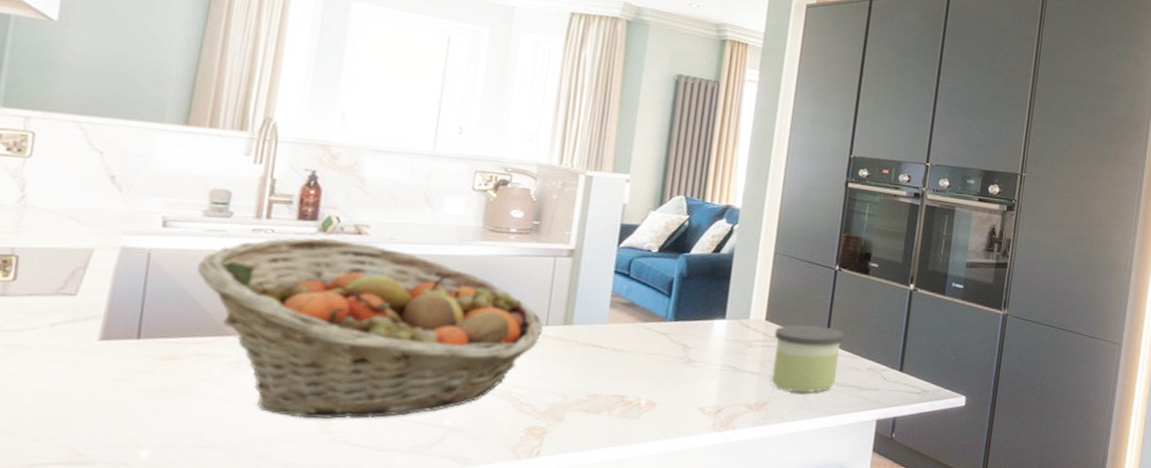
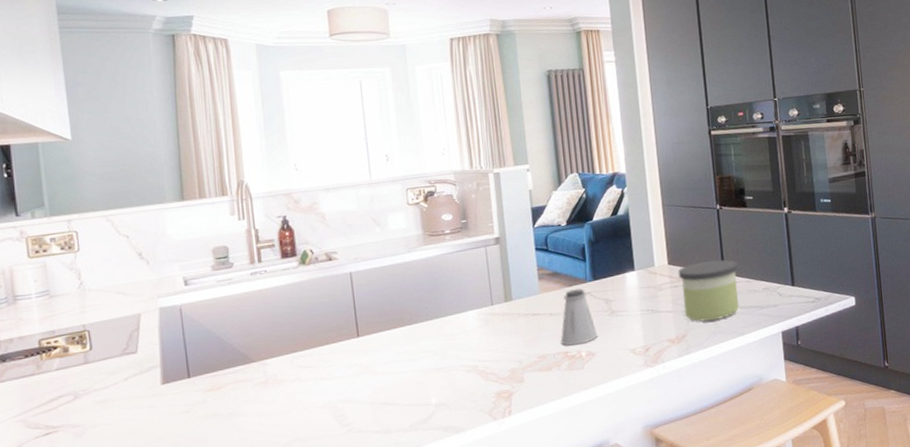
fruit basket: present [196,237,544,420] -> none [217,266,490,419]
saltshaker: none [618,326,666,391] -> present [560,288,598,346]

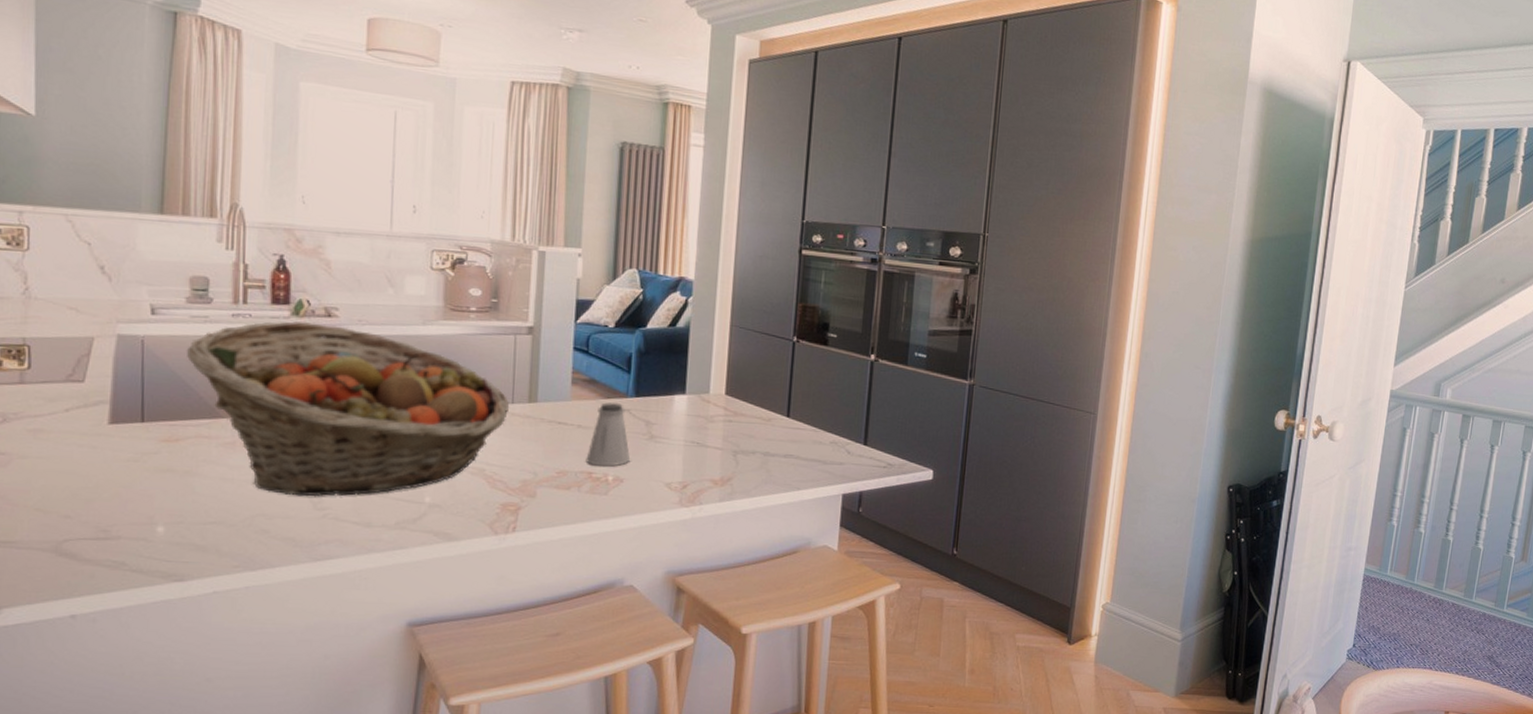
fruit basket: none [217,266,490,419] -> present [186,321,510,497]
candle: present [678,259,739,322] -> none [735,398,806,467]

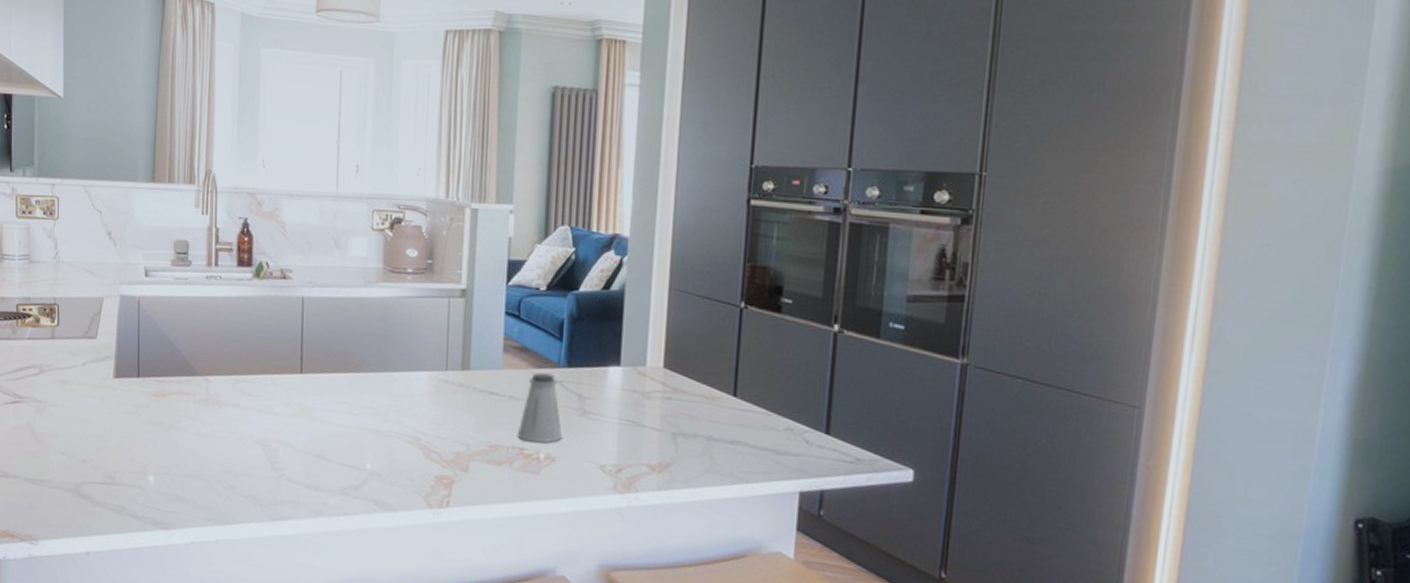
fruit basket: present [186,321,510,497] -> none [171,283,444,458]

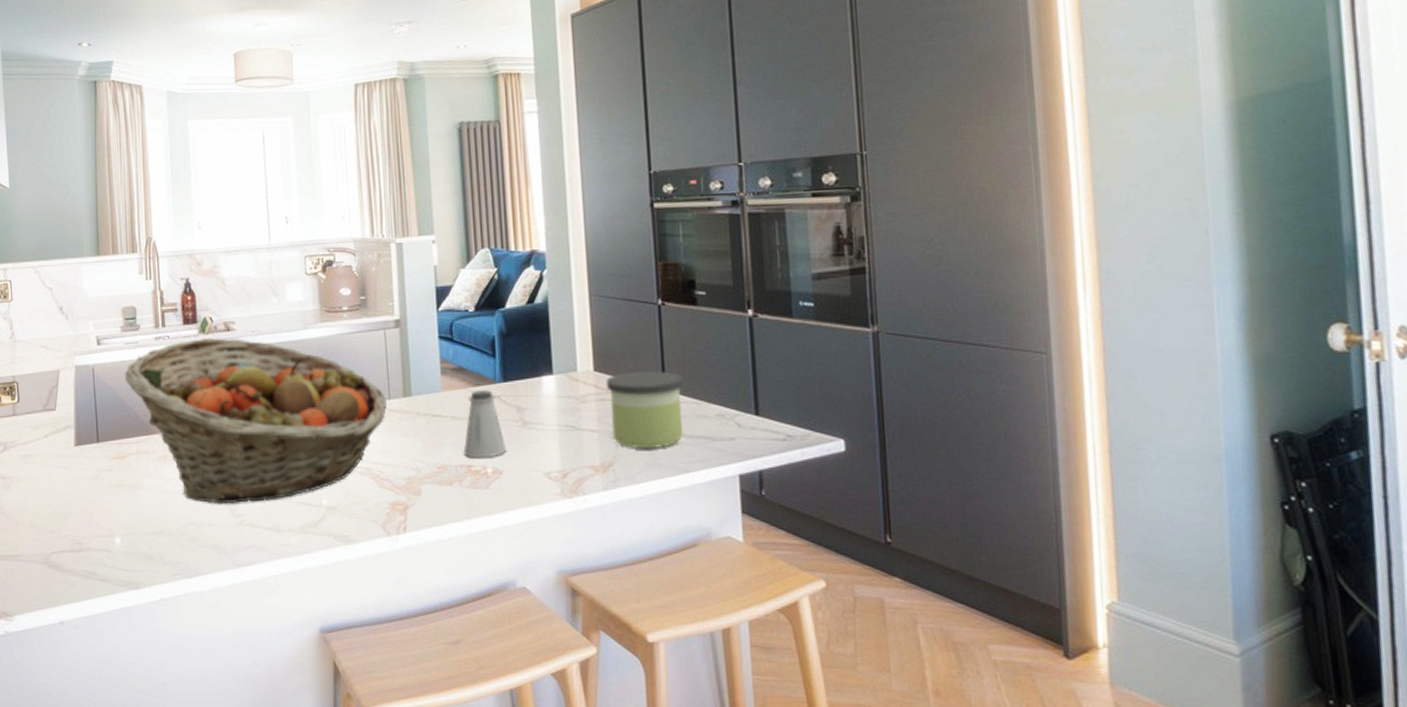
fruit basket: none [171,283,444,458] -> present [124,337,388,504]
candle: none [674,373,756,455] -> present [606,370,684,448]

